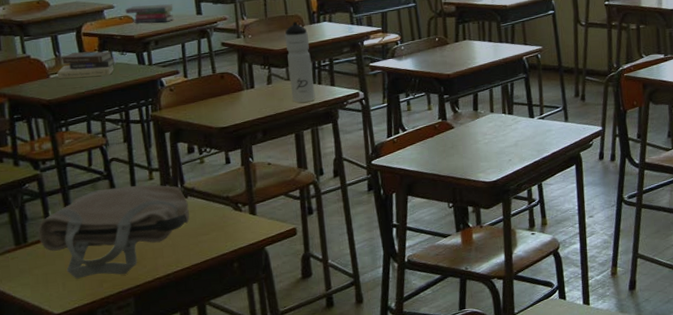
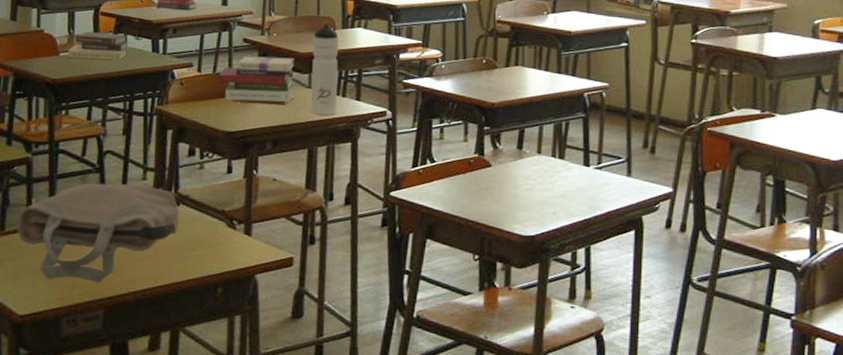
books: none [204,55,276,100] -> present [218,56,295,105]

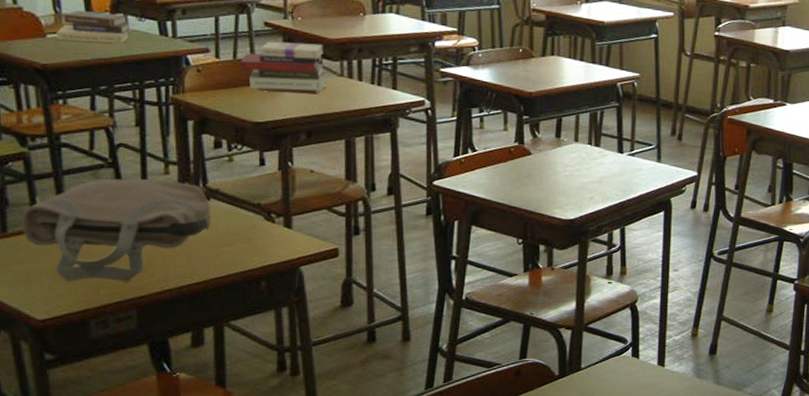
water bottle: present [311,24,339,115] -> none [342,8,373,105]

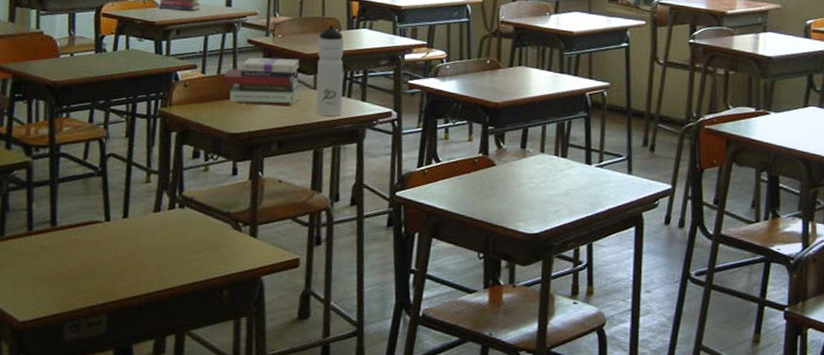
tote bag: present [20,178,211,282] -> none [16,186,184,287]
books: present [56,10,130,45] -> none [68,33,131,63]
water bottle: none [342,8,373,105] -> present [316,25,344,116]

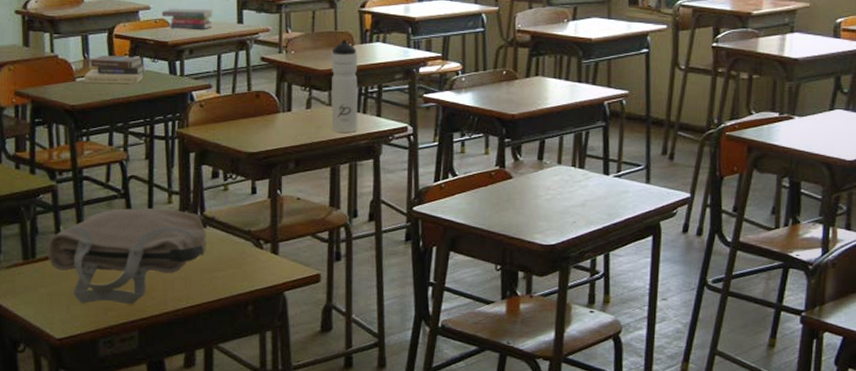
tote bag: none [16,186,184,287] -> present [47,208,206,305]
books: none [68,33,131,63] -> present [84,56,145,84]
books: present [222,57,300,107] -> none [237,75,315,124]

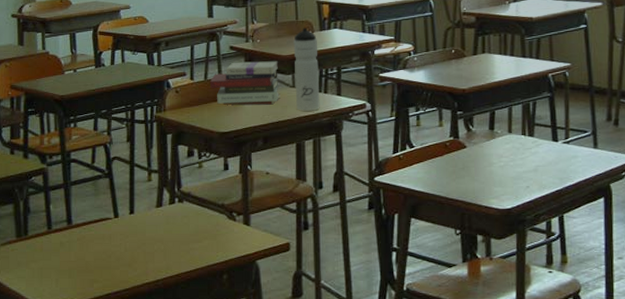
tote bag: present [47,208,206,305] -> none [38,186,183,277]
books: present [84,56,145,84] -> none [72,50,126,76]
books: present [161,9,213,30] -> none [140,6,186,25]
books: none [237,75,315,124] -> present [209,61,280,105]

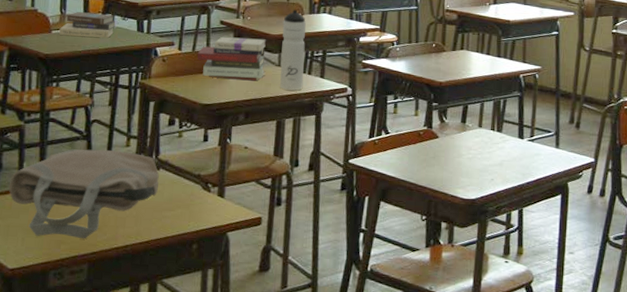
tote bag: none [38,186,183,277] -> present [8,149,159,239]
books: none [72,50,126,76] -> present [59,12,116,39]

